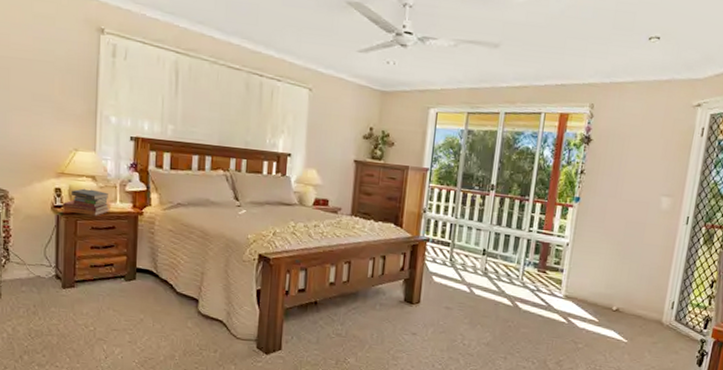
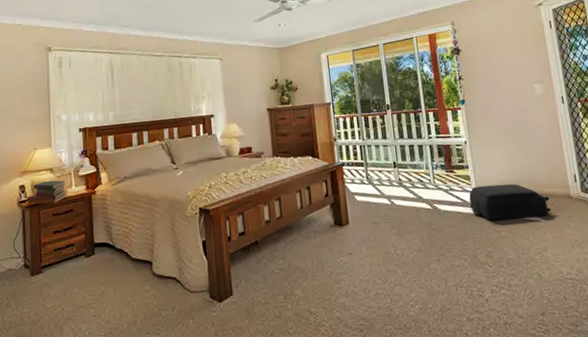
suitcase: none [553,293,640,337] -> present [469,183,552,221]

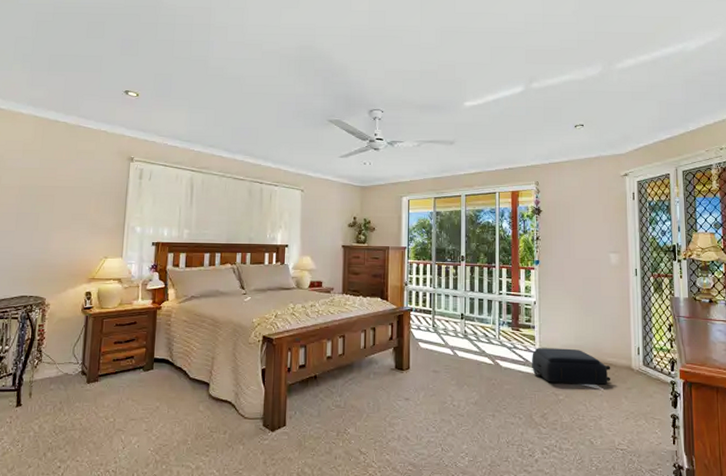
books: present [27,180,68,205] -> none [92,290,133,314]

